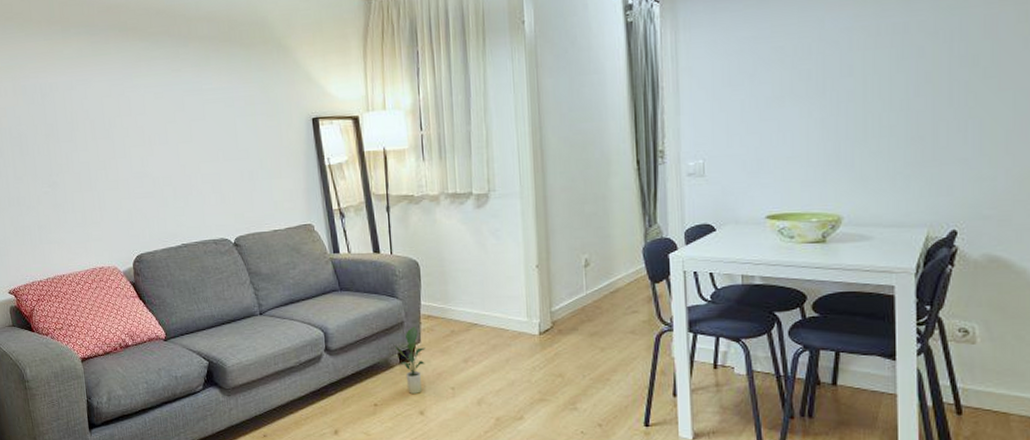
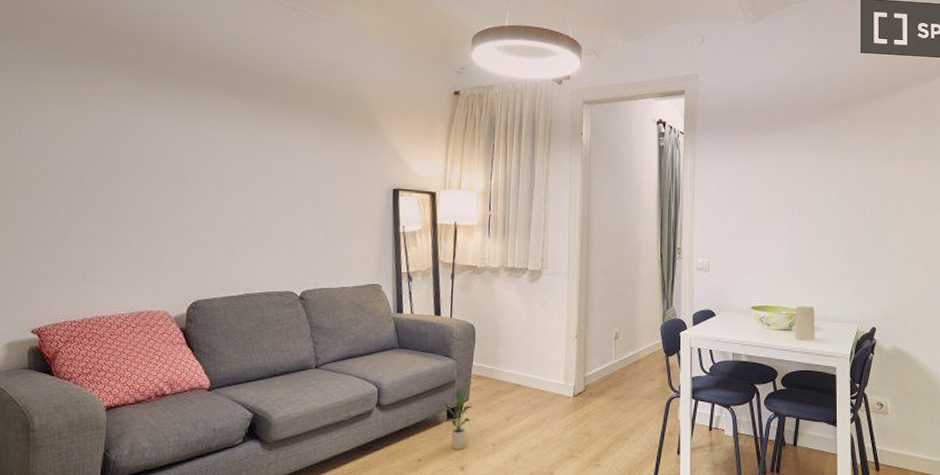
candle: none [830,208,862,256] -> present [794,305,816,342]

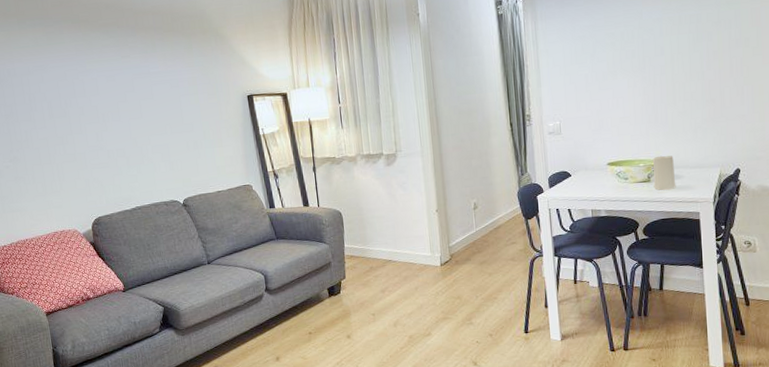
potted plant: present [444,385,472,451] -> none [324,265,350,322]

